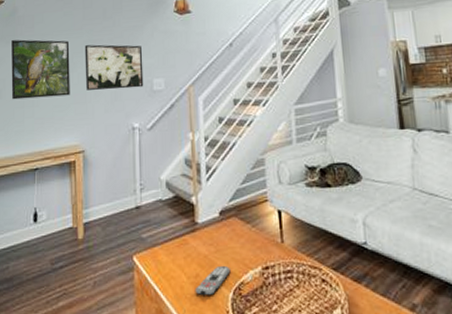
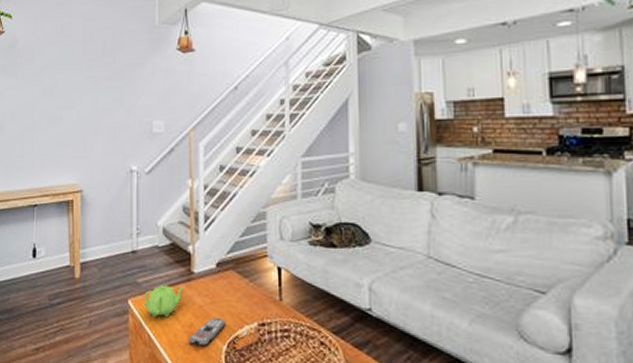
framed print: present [11,39,70,100] -> none [11,72,69,134]
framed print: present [84,44,144,90] -> none [84,81,143,130]
teapot: none [149,237,190,272] -> present [144,285,185,318]

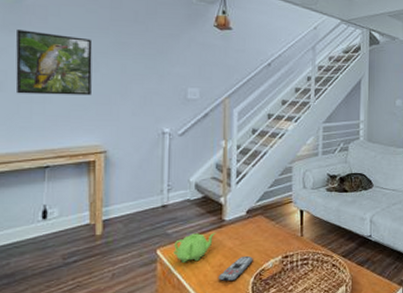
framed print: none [11,72,69,134] -> present [15,30,93,96]

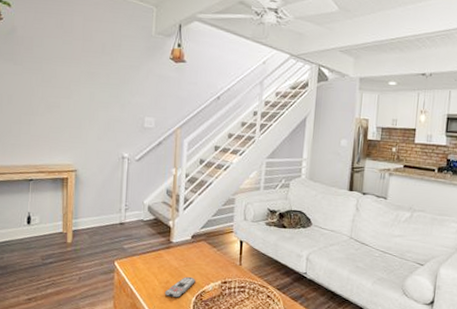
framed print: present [15,30,93,96] -> none [8,59,68,120]
teapot: present [173,233,216,263] -> none [128,251,164,276]

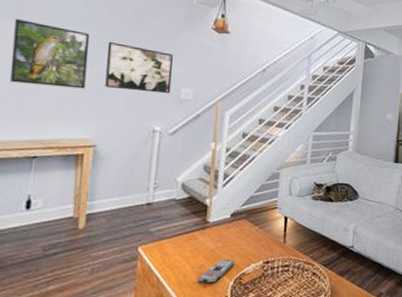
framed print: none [8,59,68,120] -> present [9,19,90,89]
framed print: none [81,76,137,123] -> present [105,42,174,94]

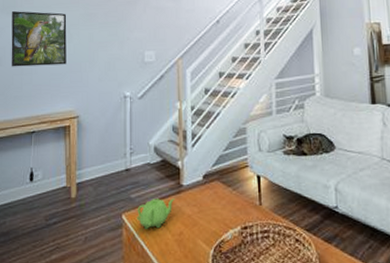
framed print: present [105,42,174,94] -> none [81,18,136,60]
teapot: none [155,233,199,262] -> present [137,198,175,229]
remote control: present [197,258,234,284] -> none [178,224,212,253]

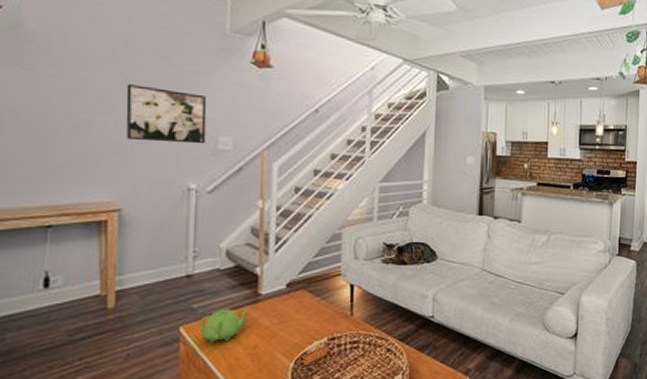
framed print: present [11,11,67,67] -> none [12,61,105,143]
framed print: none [81,18,136,60] -> present [126,84,207,144]

